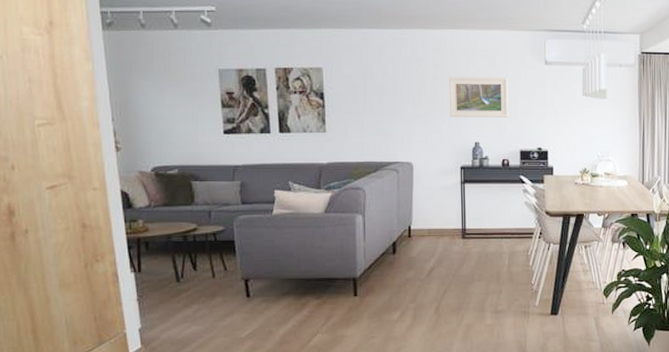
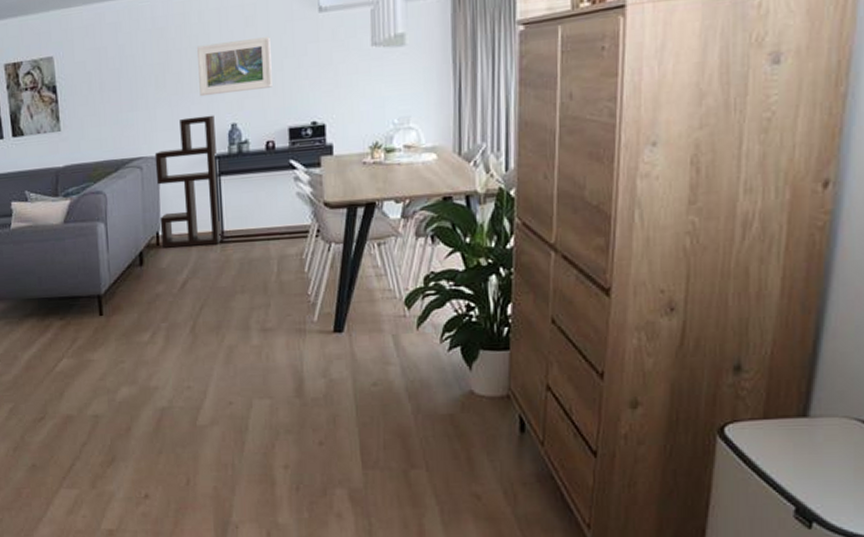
shelving unit: none [410,133,464,240] -> present [154,115,222,248]

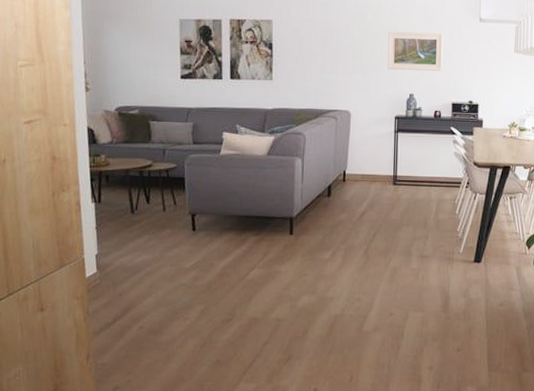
shelving unit: present [154,115,222,248] -> none [347,84,397,185]

